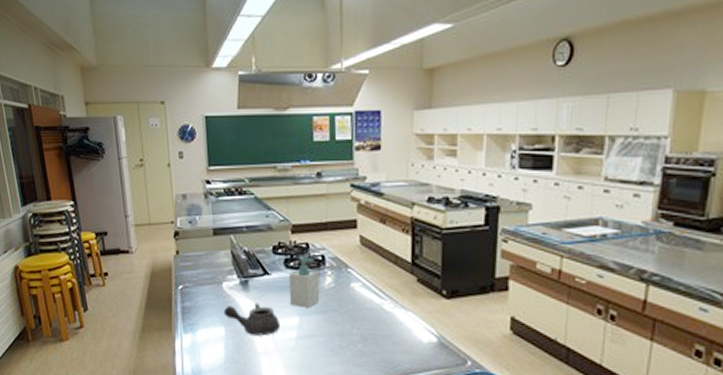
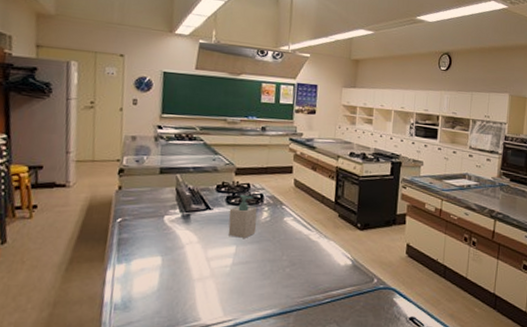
teapot: present [223,303,281,336] -> none [162,234,218,264]

